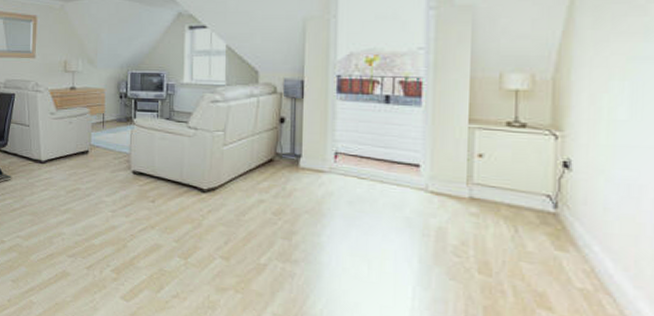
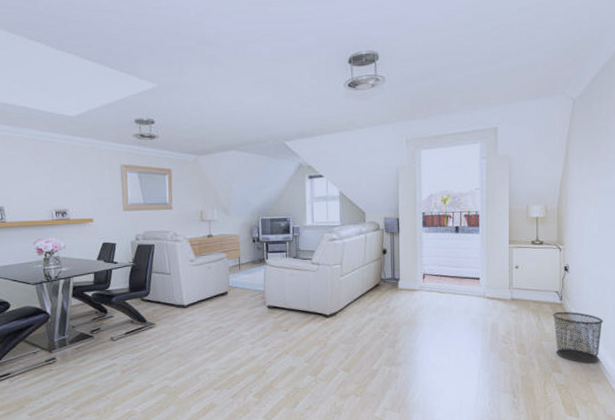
waste bin: none [539,223,635,307] -> present [552,311,604,364]

